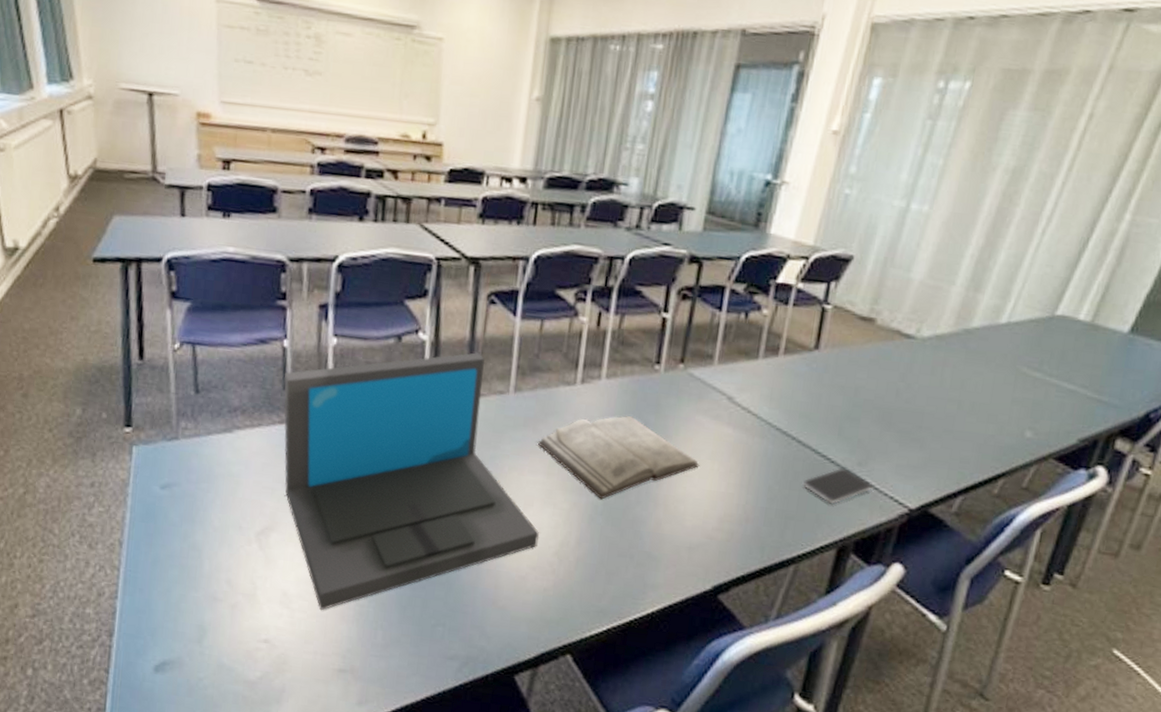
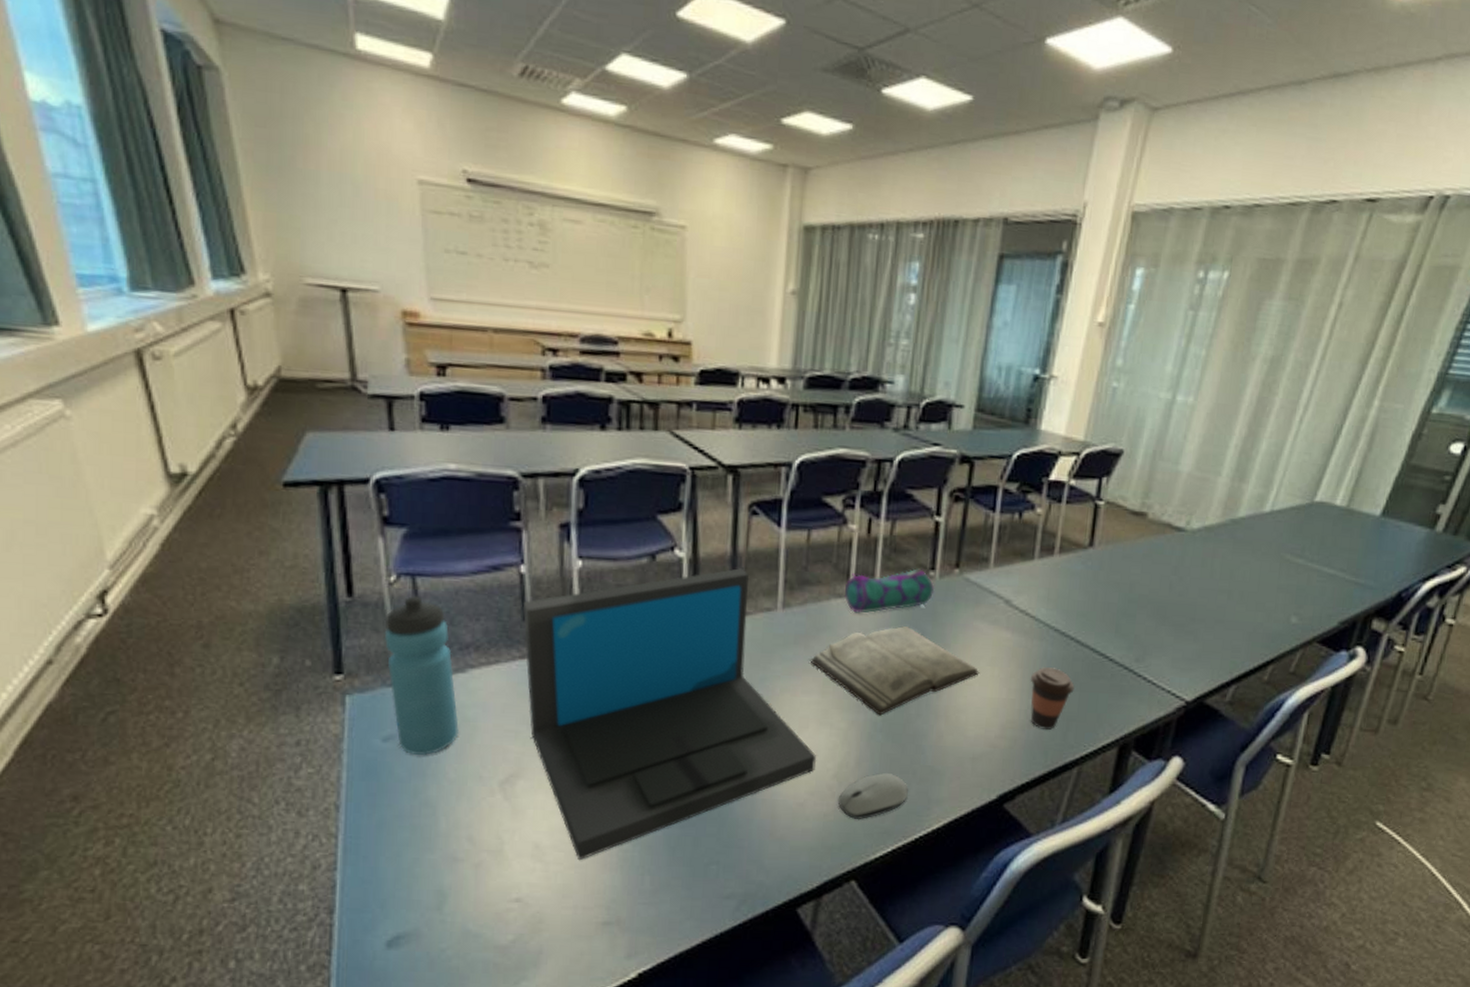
water bottle: none [166,361,225,505] -> present [384,595,459,756]
computer mouse: none [557,554,625,598] -> present [837,773,908,820]
pencil case: none [572,362,659,402] -> present [844,568,935,613]
coffee cup: none [748,464,794,526] -> present [1030,667,1075,730]
smartphone: present [802,468,873,504] -> none [1082,665,1151,702]

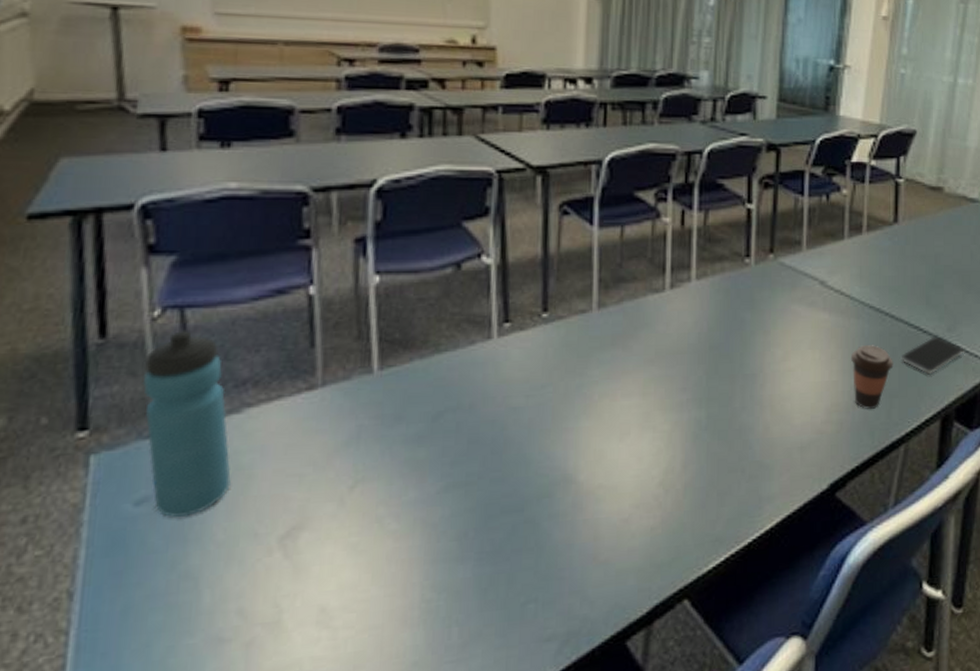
laptop: present [523,567,816,861] -> none [311,269,639,621]
diary: present [810,626,980,716] -> none [628,317,801,413]
computer mouse: present [837,773,908,820] -> none [665,474,738,530]
pencil case: present [844,568,935,613] -> none [660,257,751,307]
smartphone: none [1082,665,1151,702] -> present [901,336,964,374]

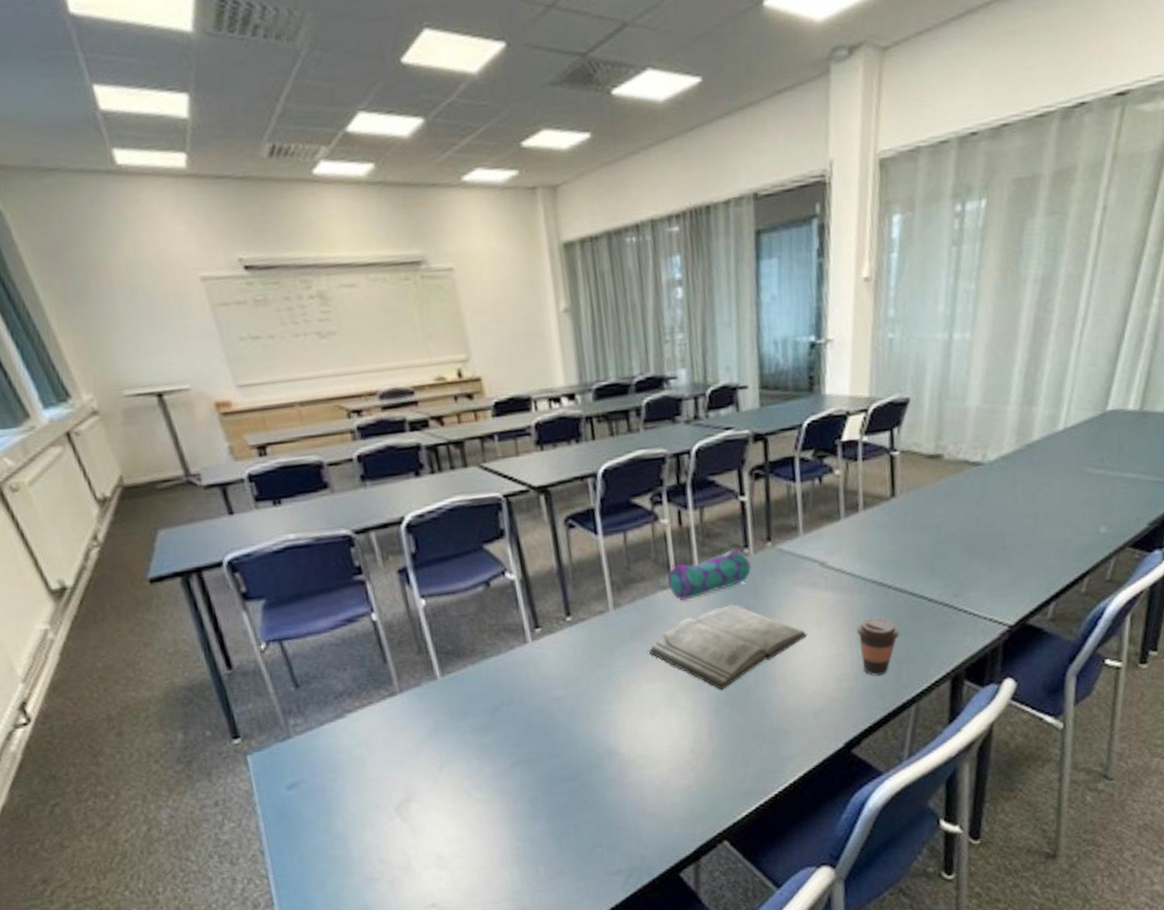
water bottle: present [142,329,231,518] -> none [264,657,351,797]
diary: none [628,317,801,413] -> present [648,604,808,690]
pencil case: none [660,257,751,307] -> present [668,548,752,601]
smartphone: present [901,336,964,374] -> none [906,603,972,639]

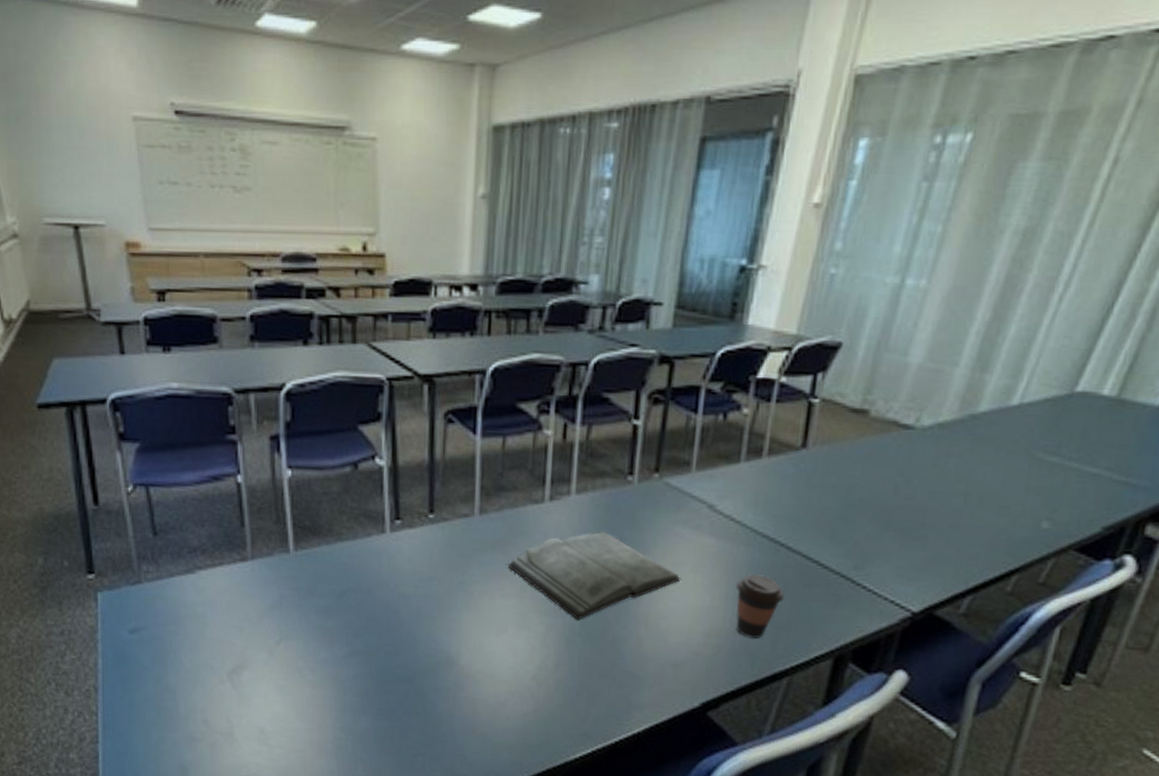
pencil case: present [668,548,752,601] -> none [540,473,633,519]

